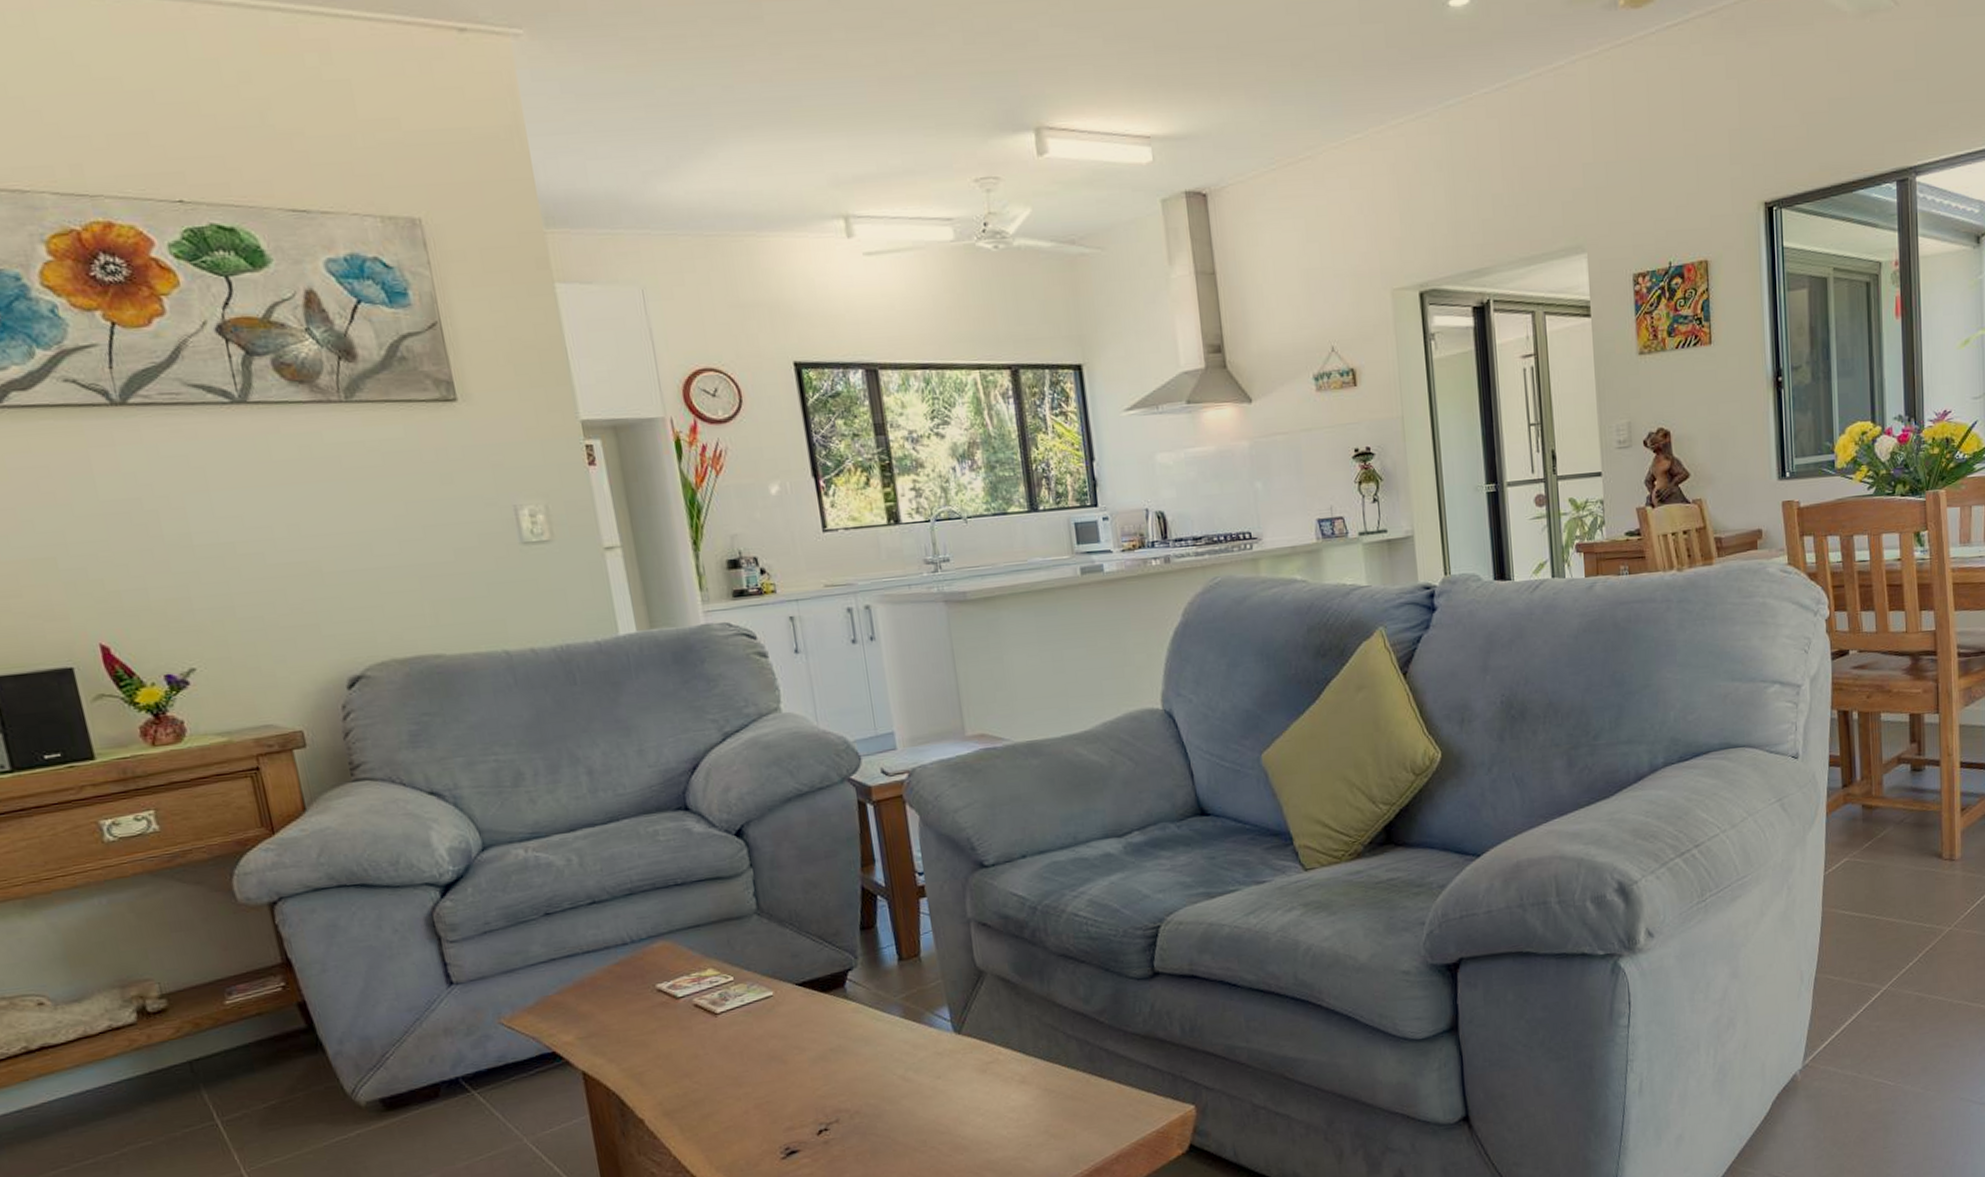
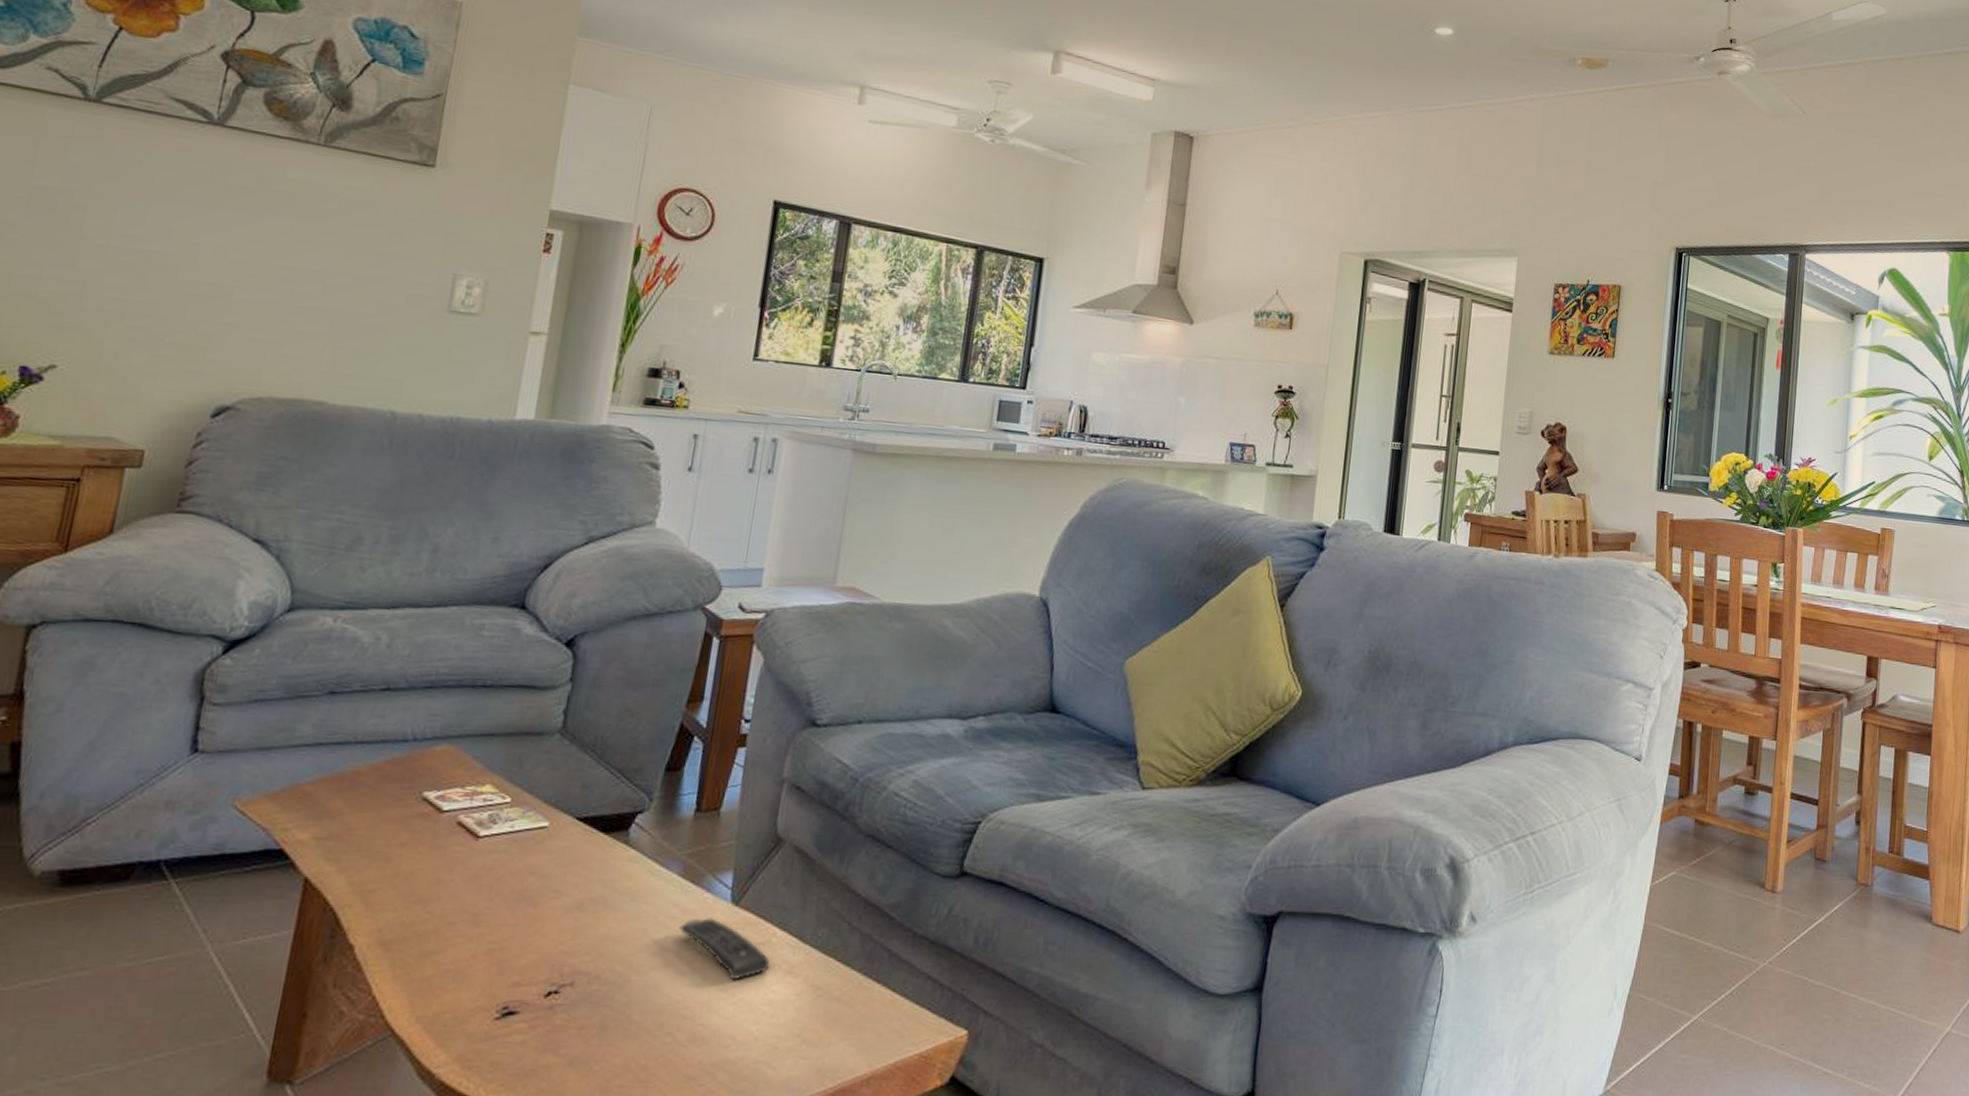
remote control: none [915,1048,1004,1097] -> present [679,918,771,981]

